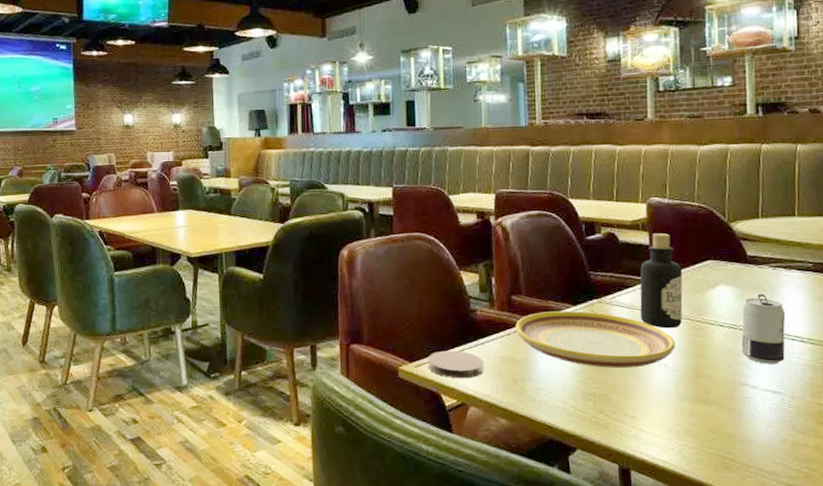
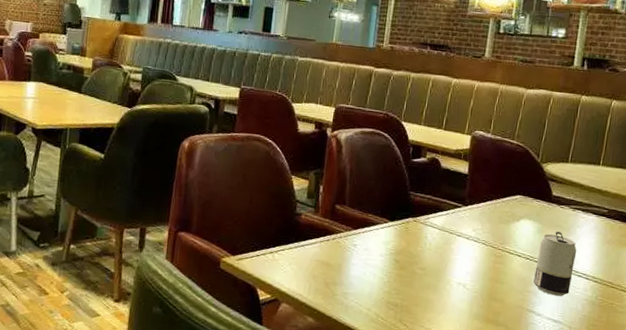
coaster: present [428,350,484,379] -> none [248,248,302,277]
plate: present [515,311,675,368] -> none [334,223,476,285]
bottle: present [640,233,683,329] -> none [449,164,493,253]

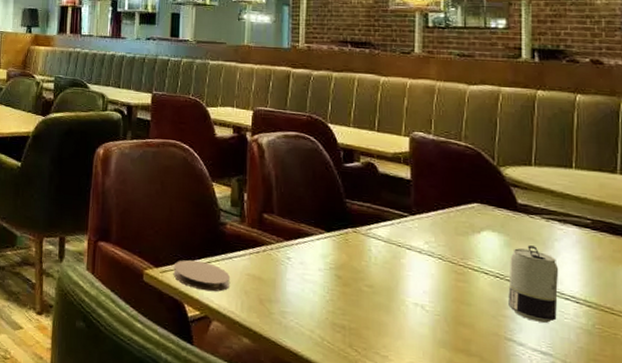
coaster: none [248,248,302,277] -> present [173,259,231,292]

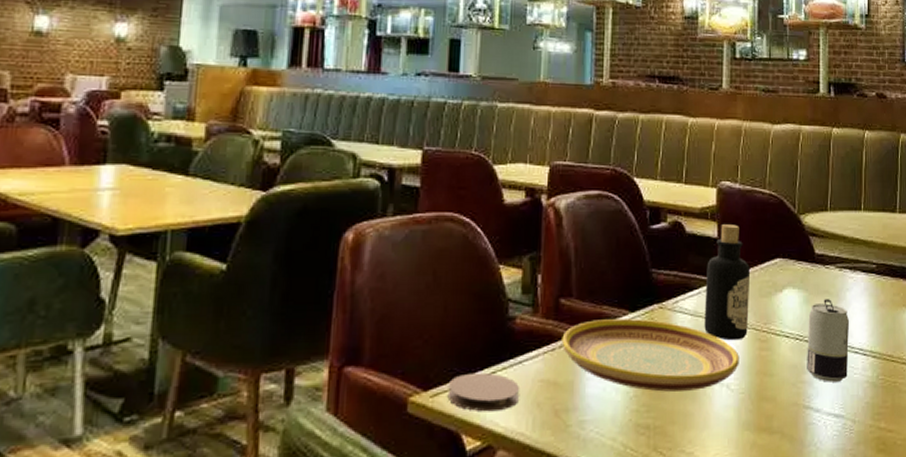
plate: none [265,234,434,305] -> present [562,319,739,392]
bottle: none [398,169,446,270] -> present [704,224,751,341]

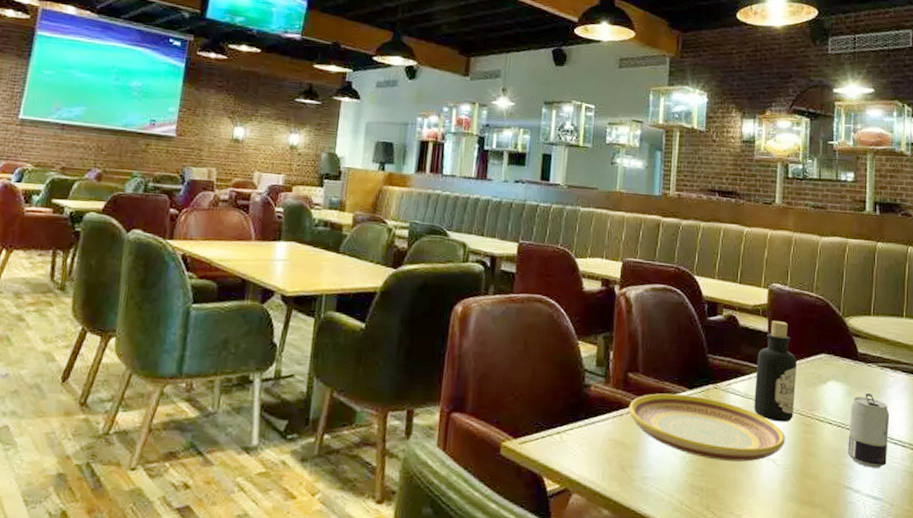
coaster: present [447,372,520,412] -> none [533,427,593,462]

